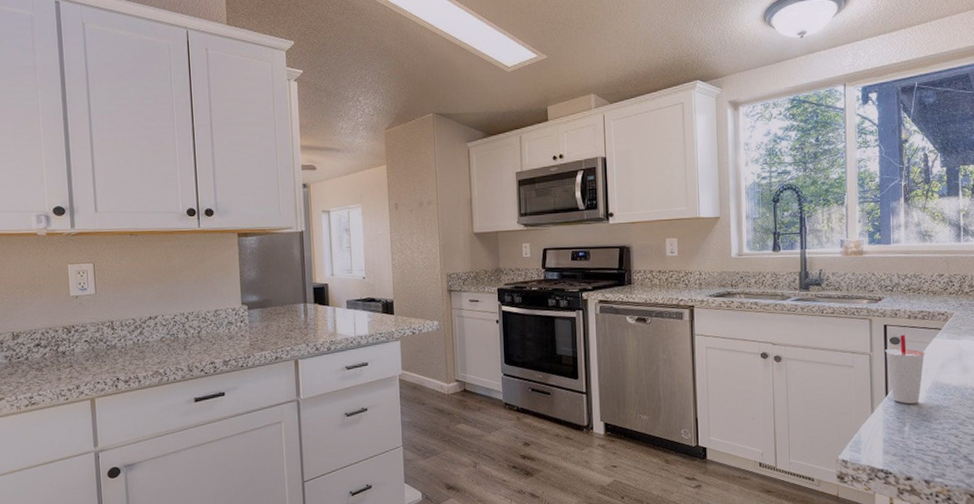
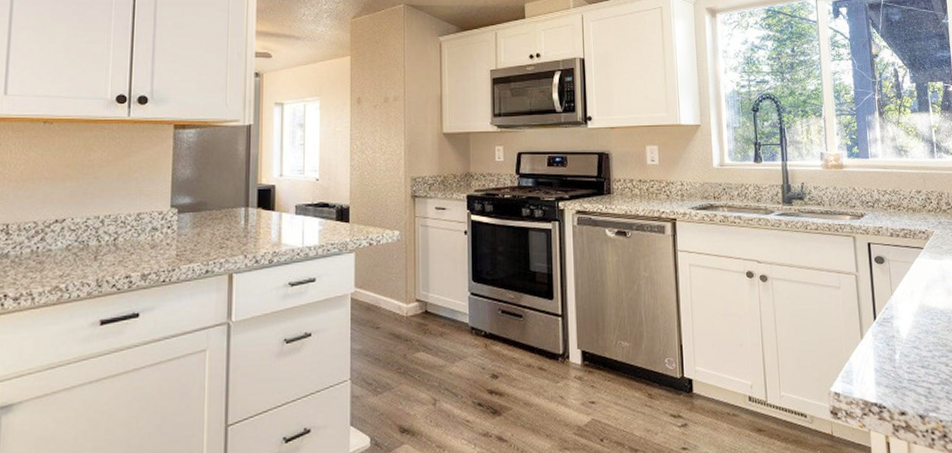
cup: present [885,334,926,404] -> none [870,253,910,330]

